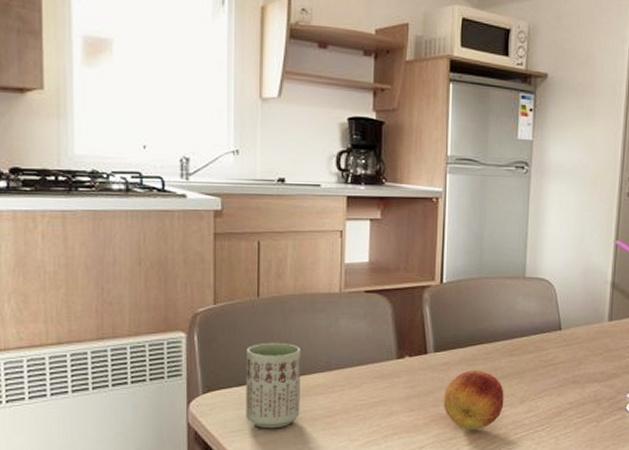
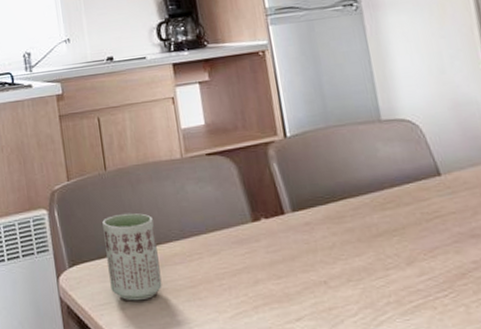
fruit: present [443,370,504,430] -> none [312,228,388,298]

